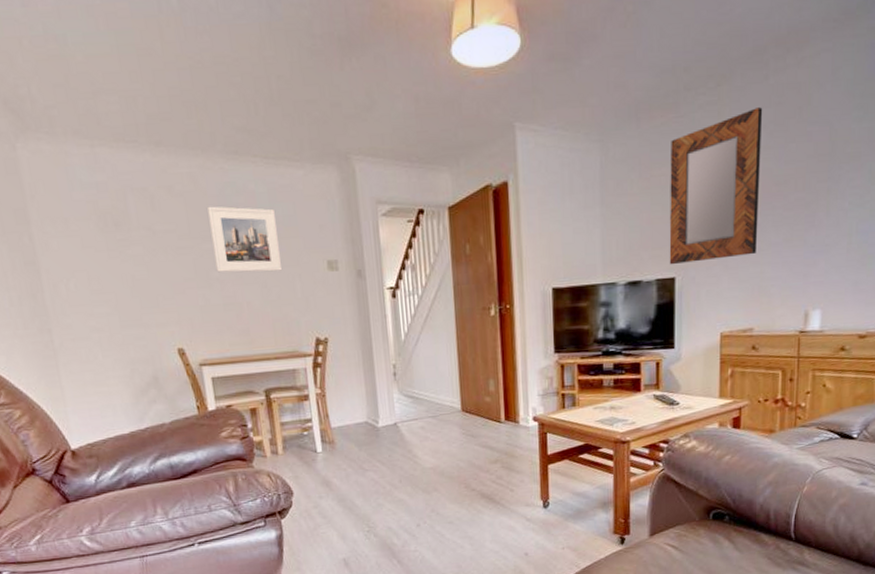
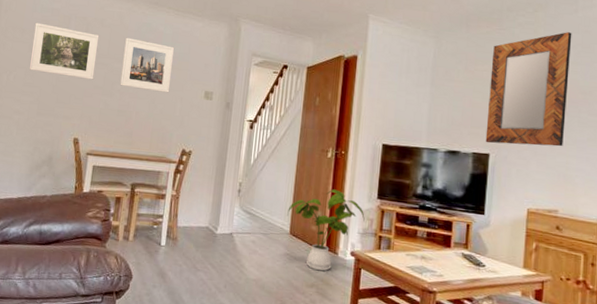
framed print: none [79,205,181,273] -> present [30,22,100,80]
house plant: none [455,351,543,445] -> present [287,189,365,272]

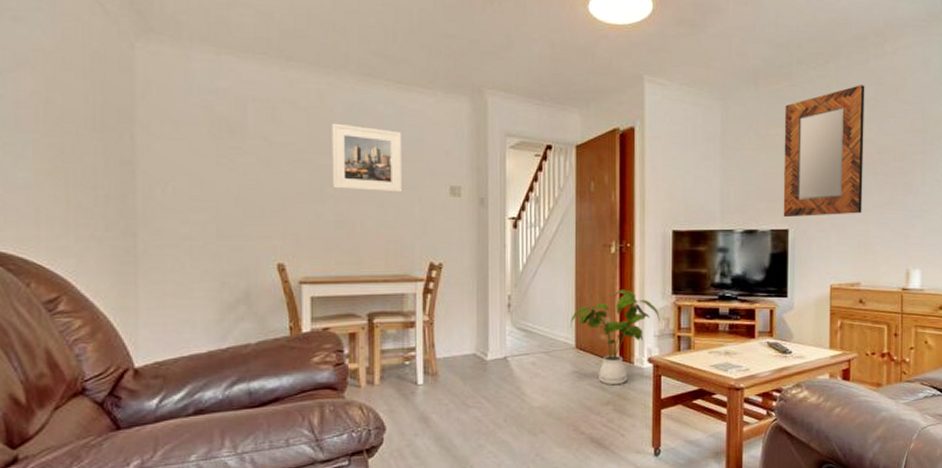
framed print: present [30,22,100,80] -> none [193,110,294,184]

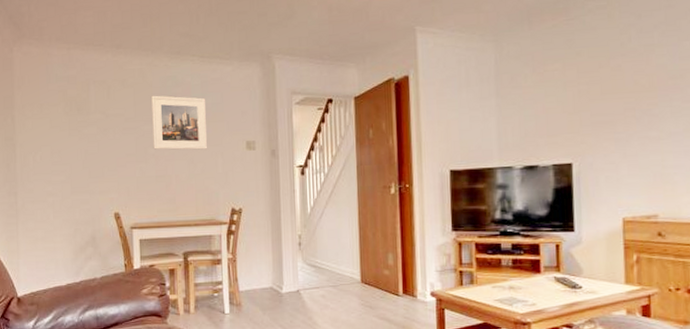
house plant: present [570,289,660,386] -> none [355,227,441,318]
home mirror: present [783,85,865,218] -> none [563,10,656,152]

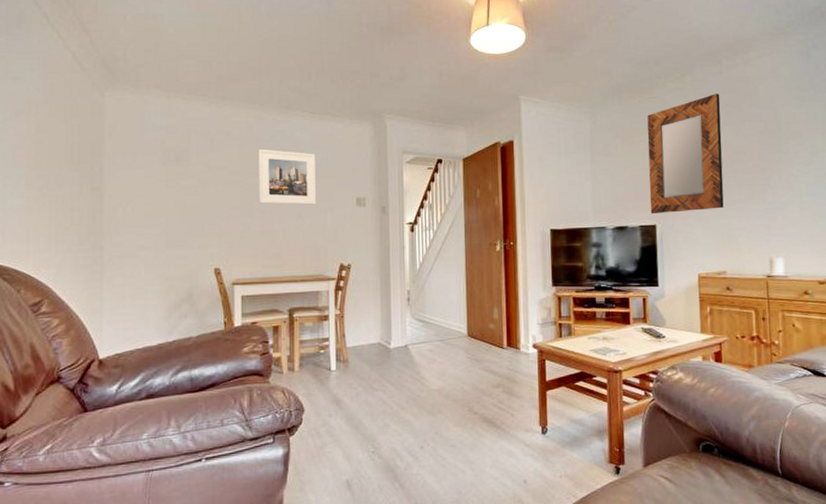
home mirror: none [563,10,656,152] -> present [647,94,724,214]

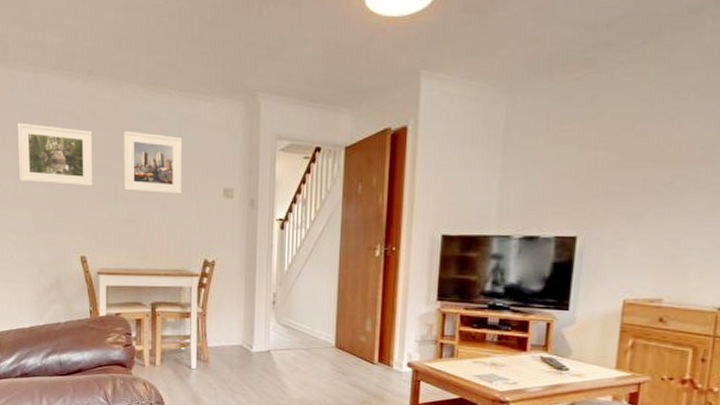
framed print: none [148,143,228,201] -> present [17,122,93,186]
home mirror: present [647,94,724,214] -> none [571,67,694,224]

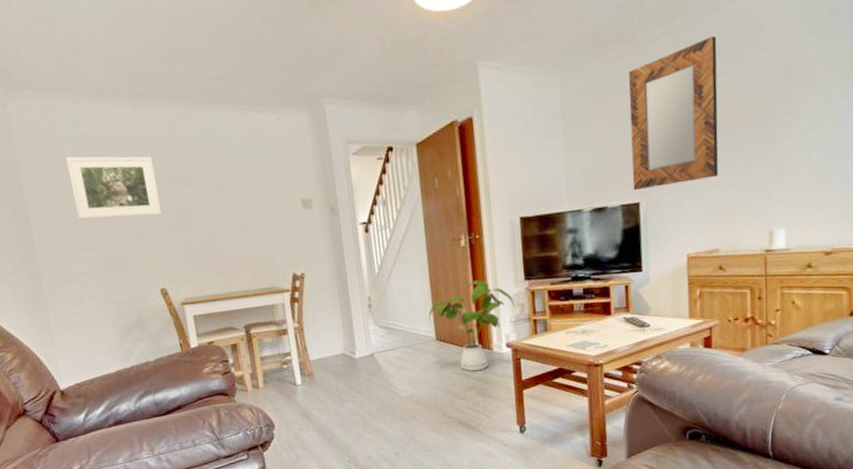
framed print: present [124,130,183,194] -> none [186,152,259,215]
house plant: none [331,293,423,386] -> present [428,280,515,372]
home mirror: none [571,67,694,224] -> present [629,36,719,191]

